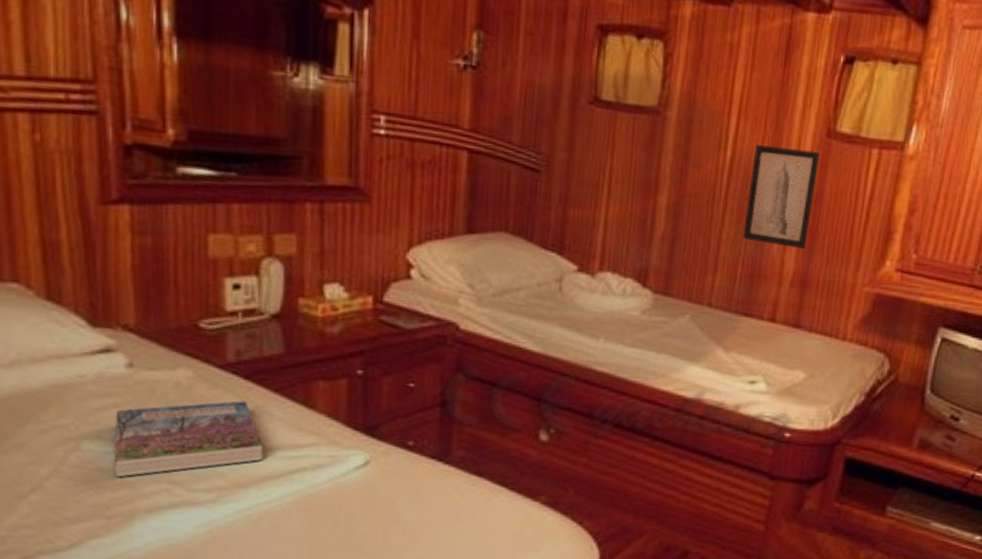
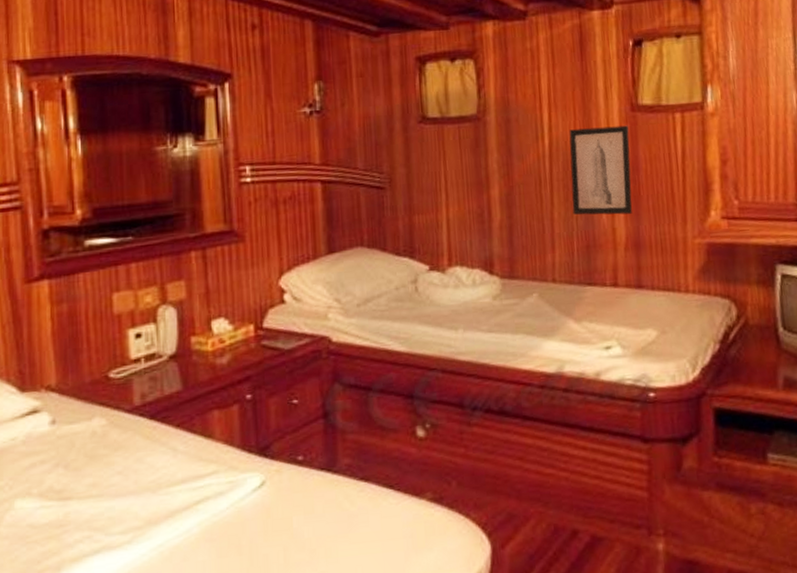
book: present [114,401,264,478] -> none [42,440,171,532]

